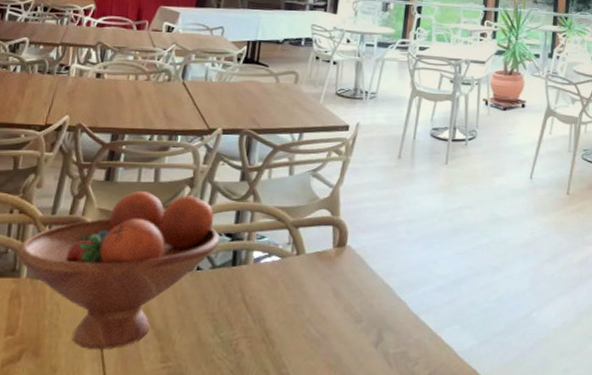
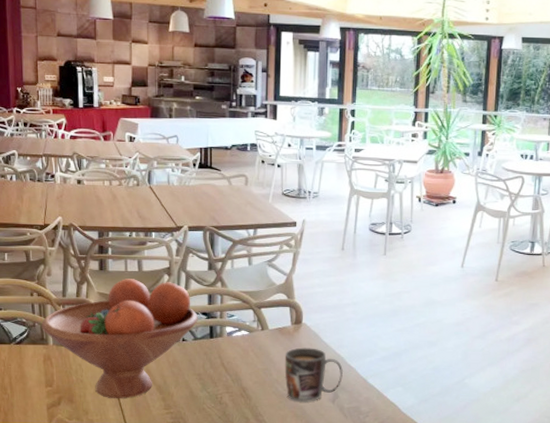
mug: none [319,276,391,348] -> present [284,347,343,403]

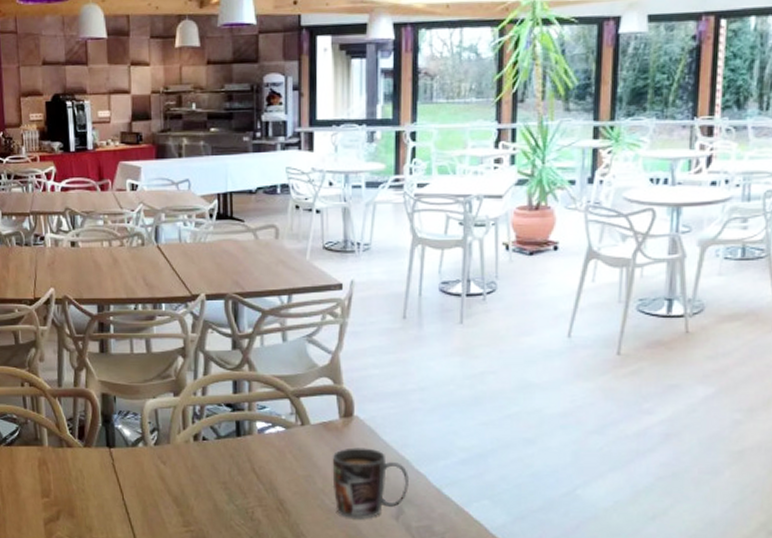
fruit bowl: present [41,279,198,399] -> none [34,363,221,513]

